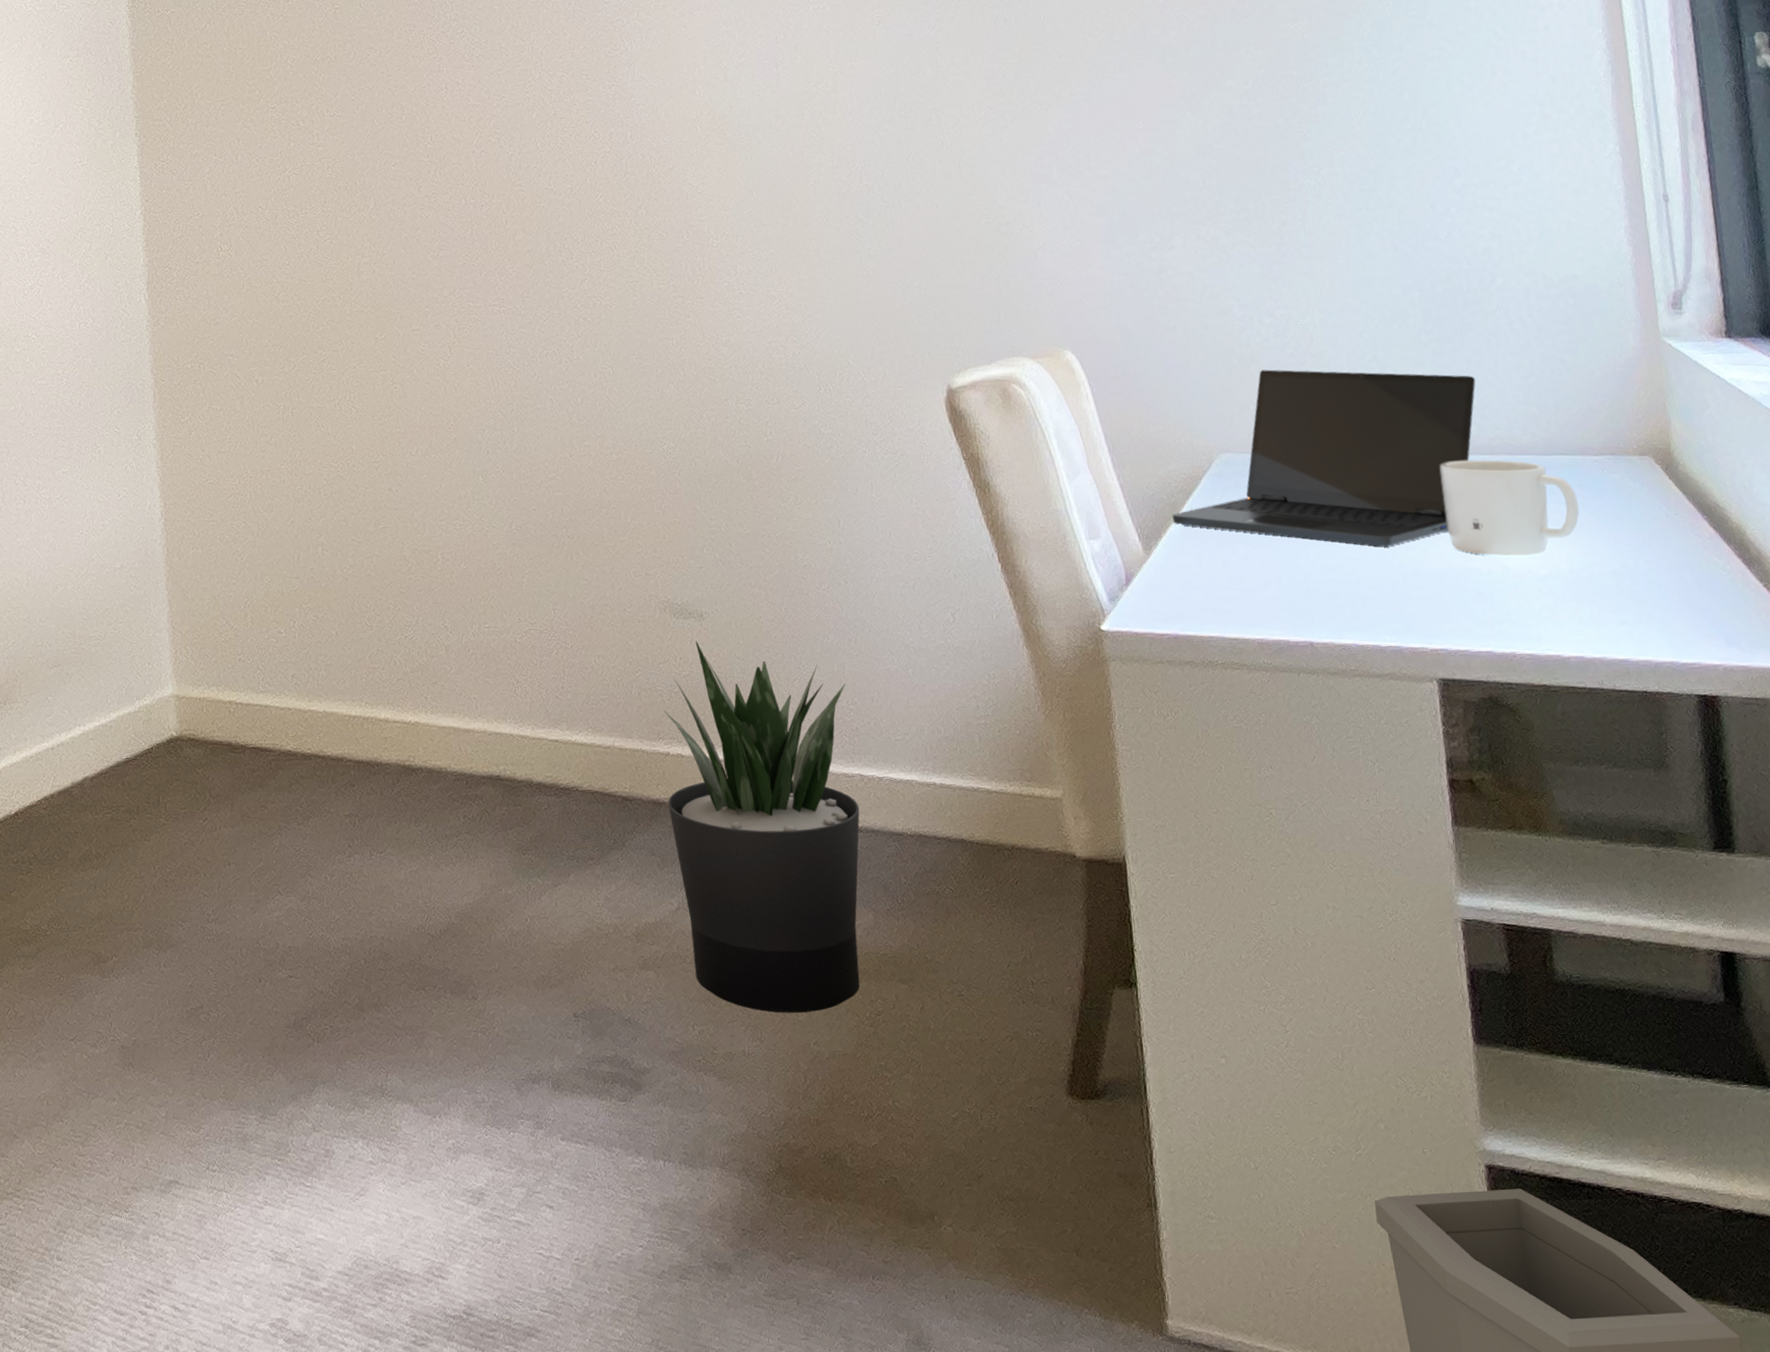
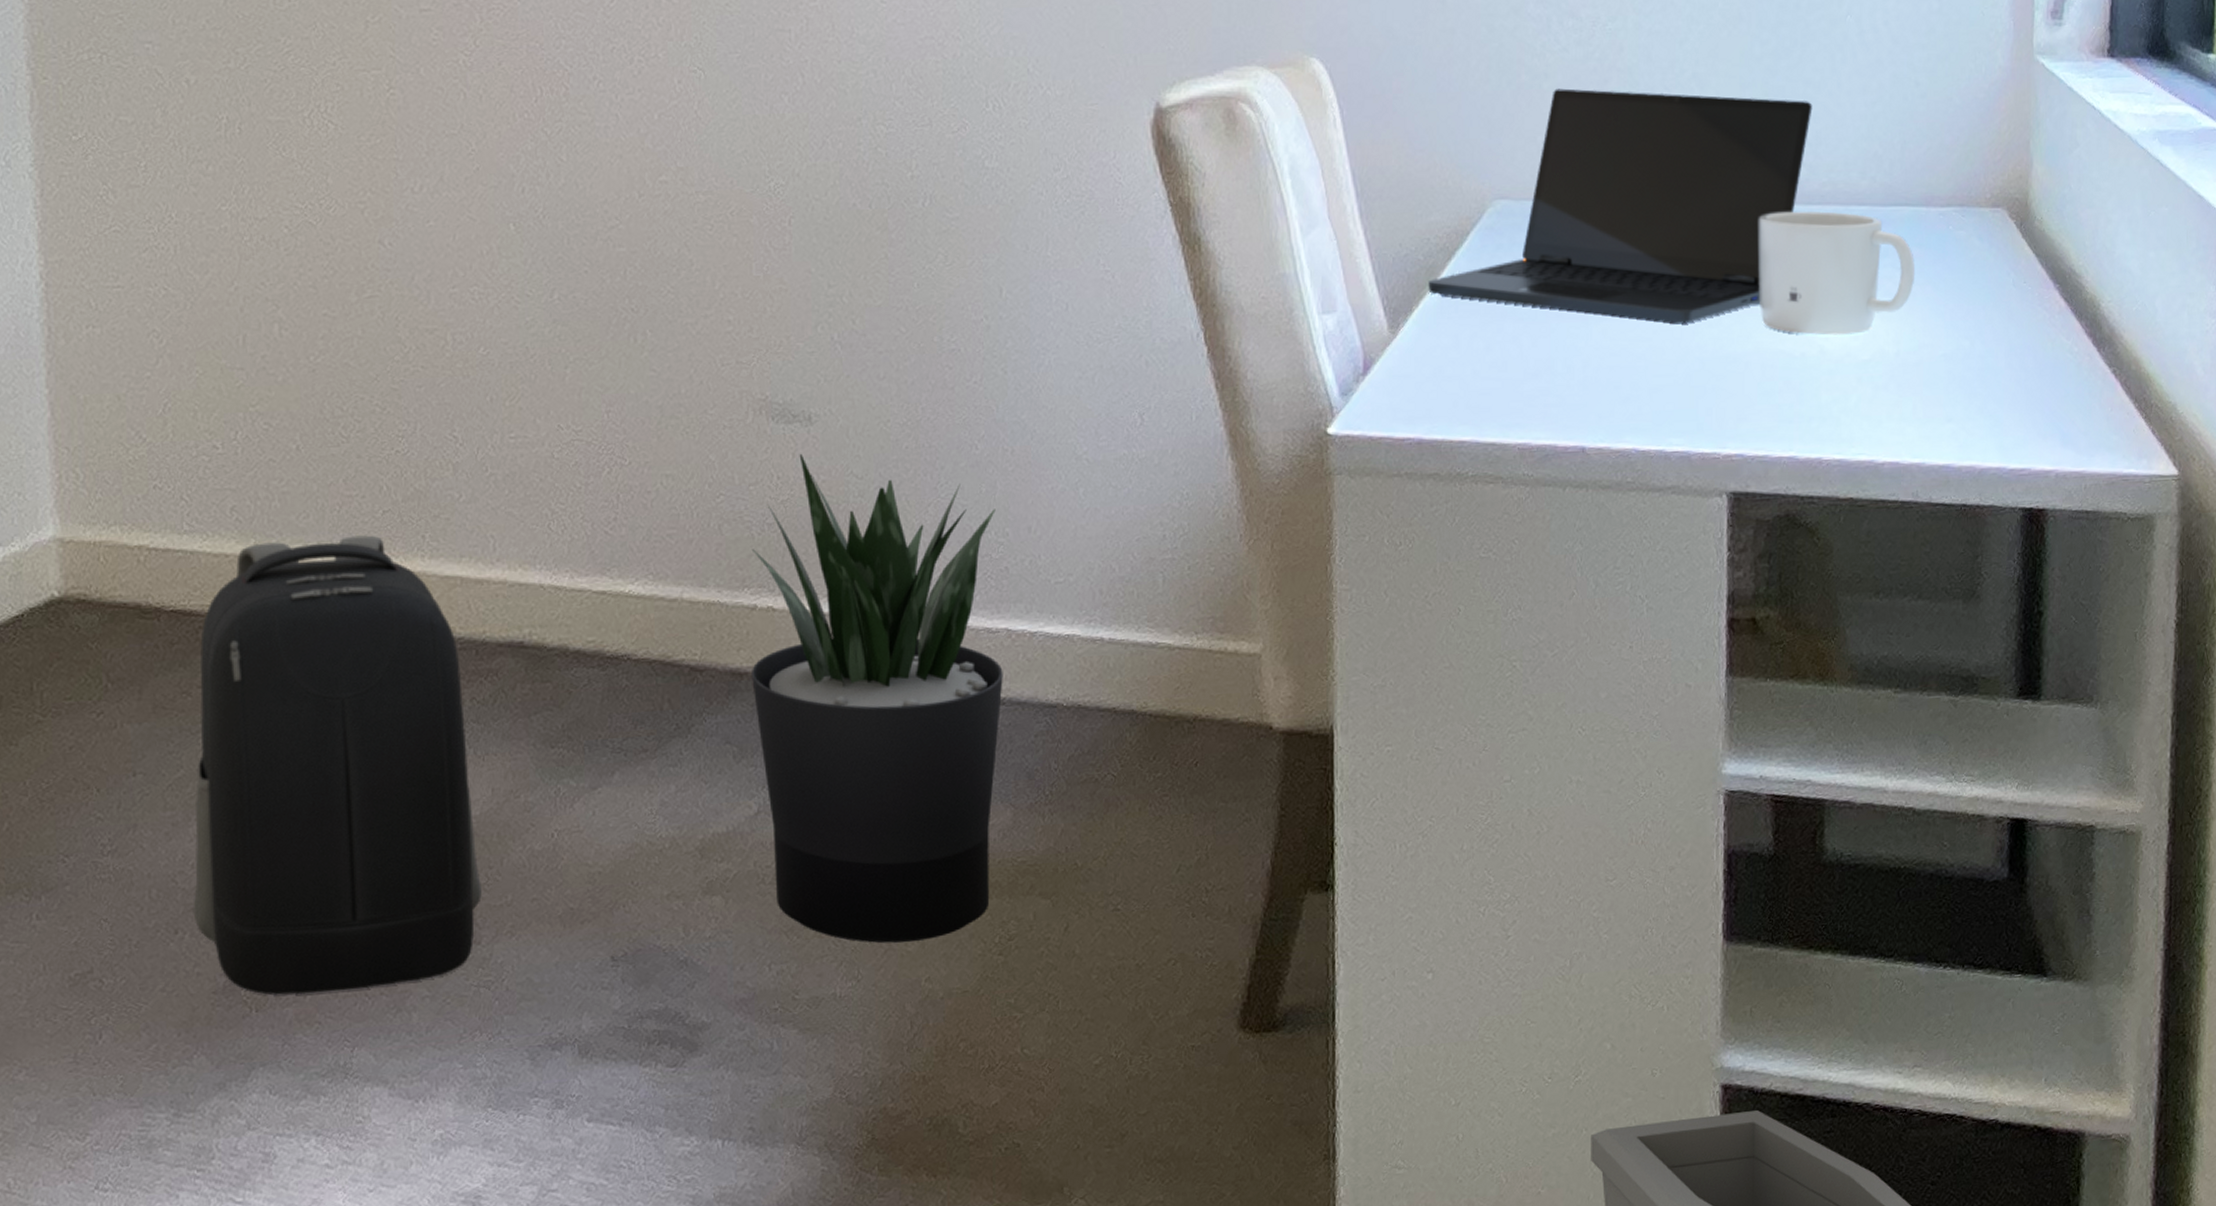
backpack: none [271,696,477,1031] -> present [193,535,482,995]

